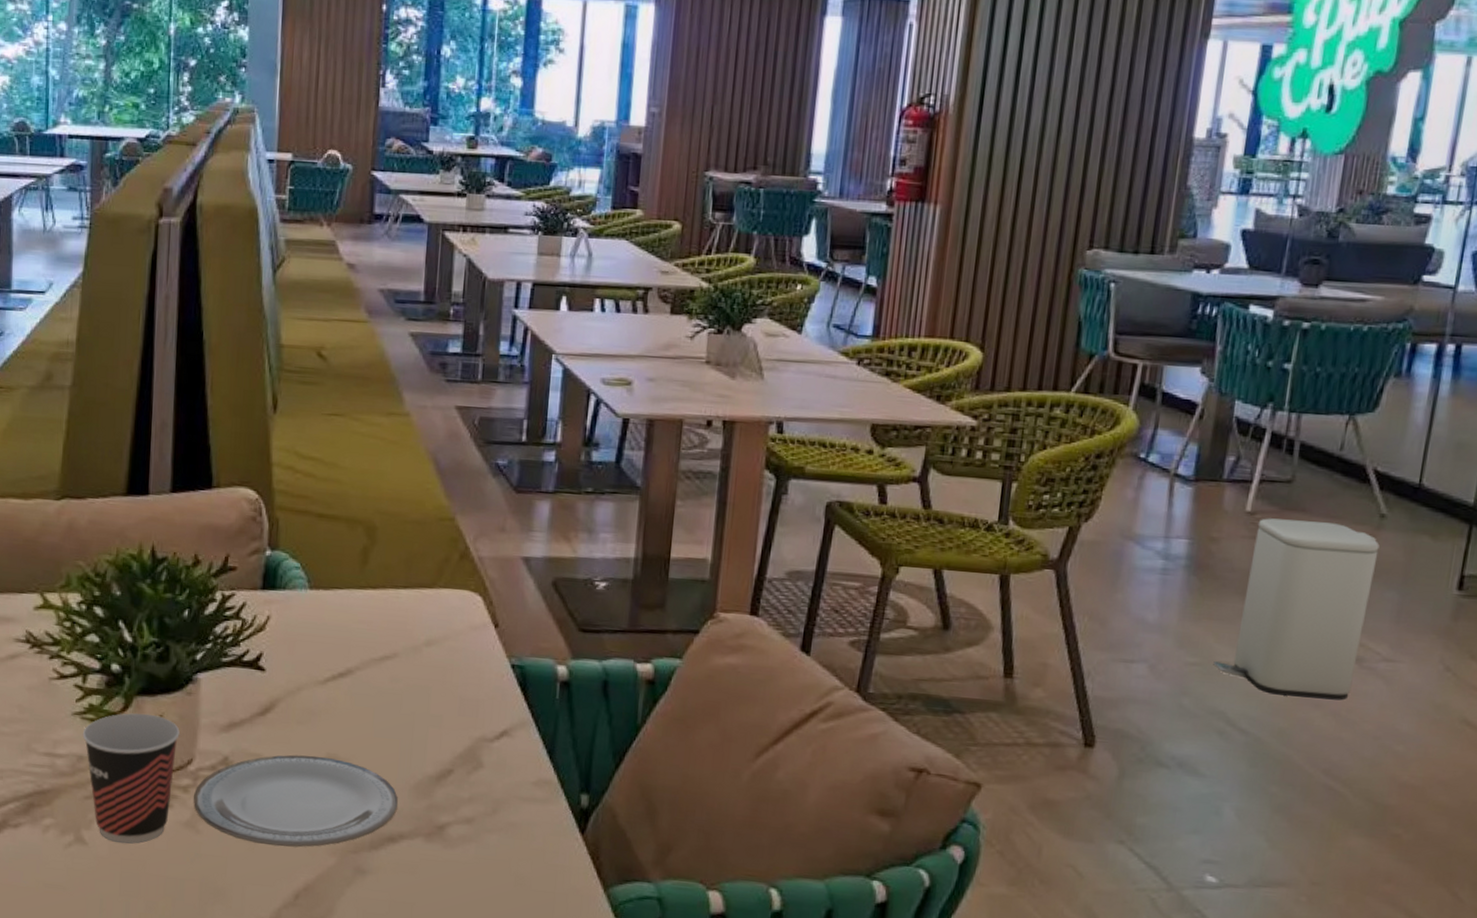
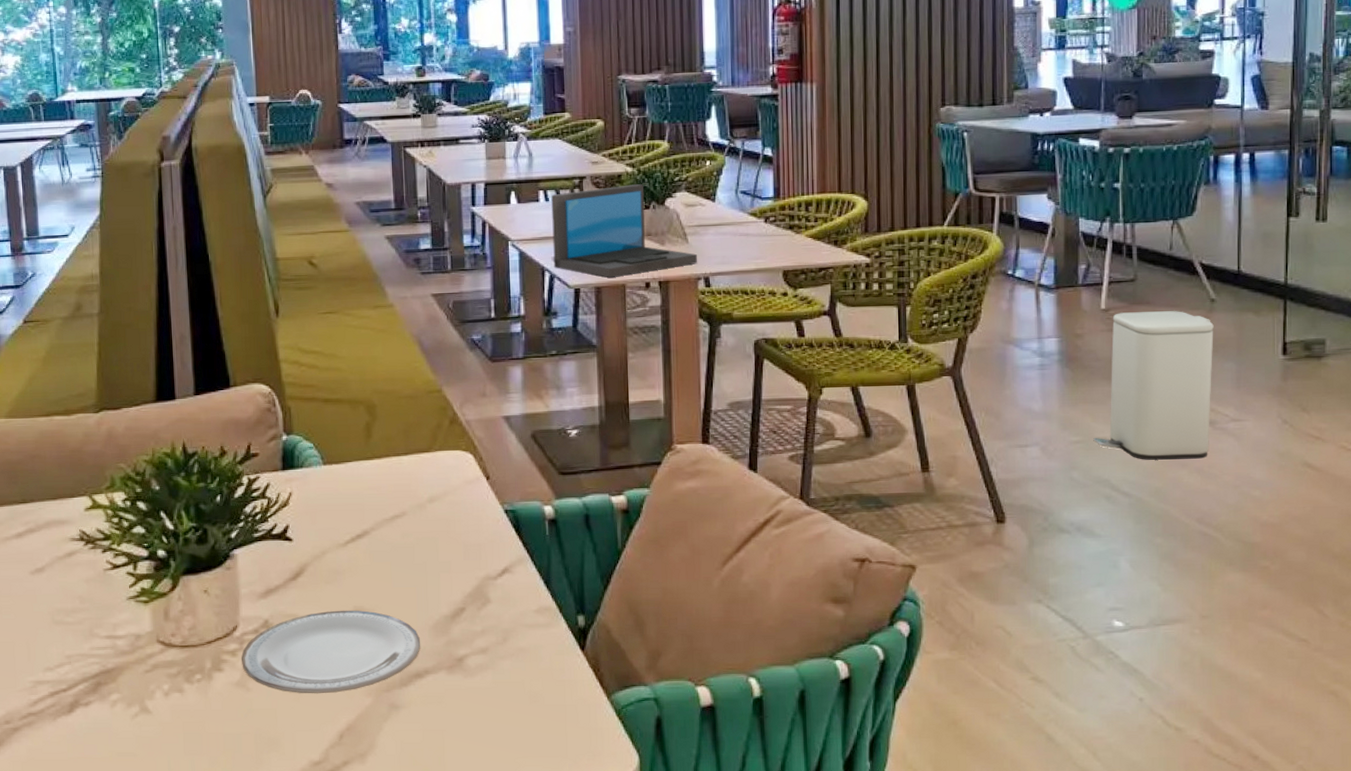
cup: present [82,713,180,844] -> none [138,590,224,709]
laptop: none [602,303,773,410] -> present [551,184,698,278]

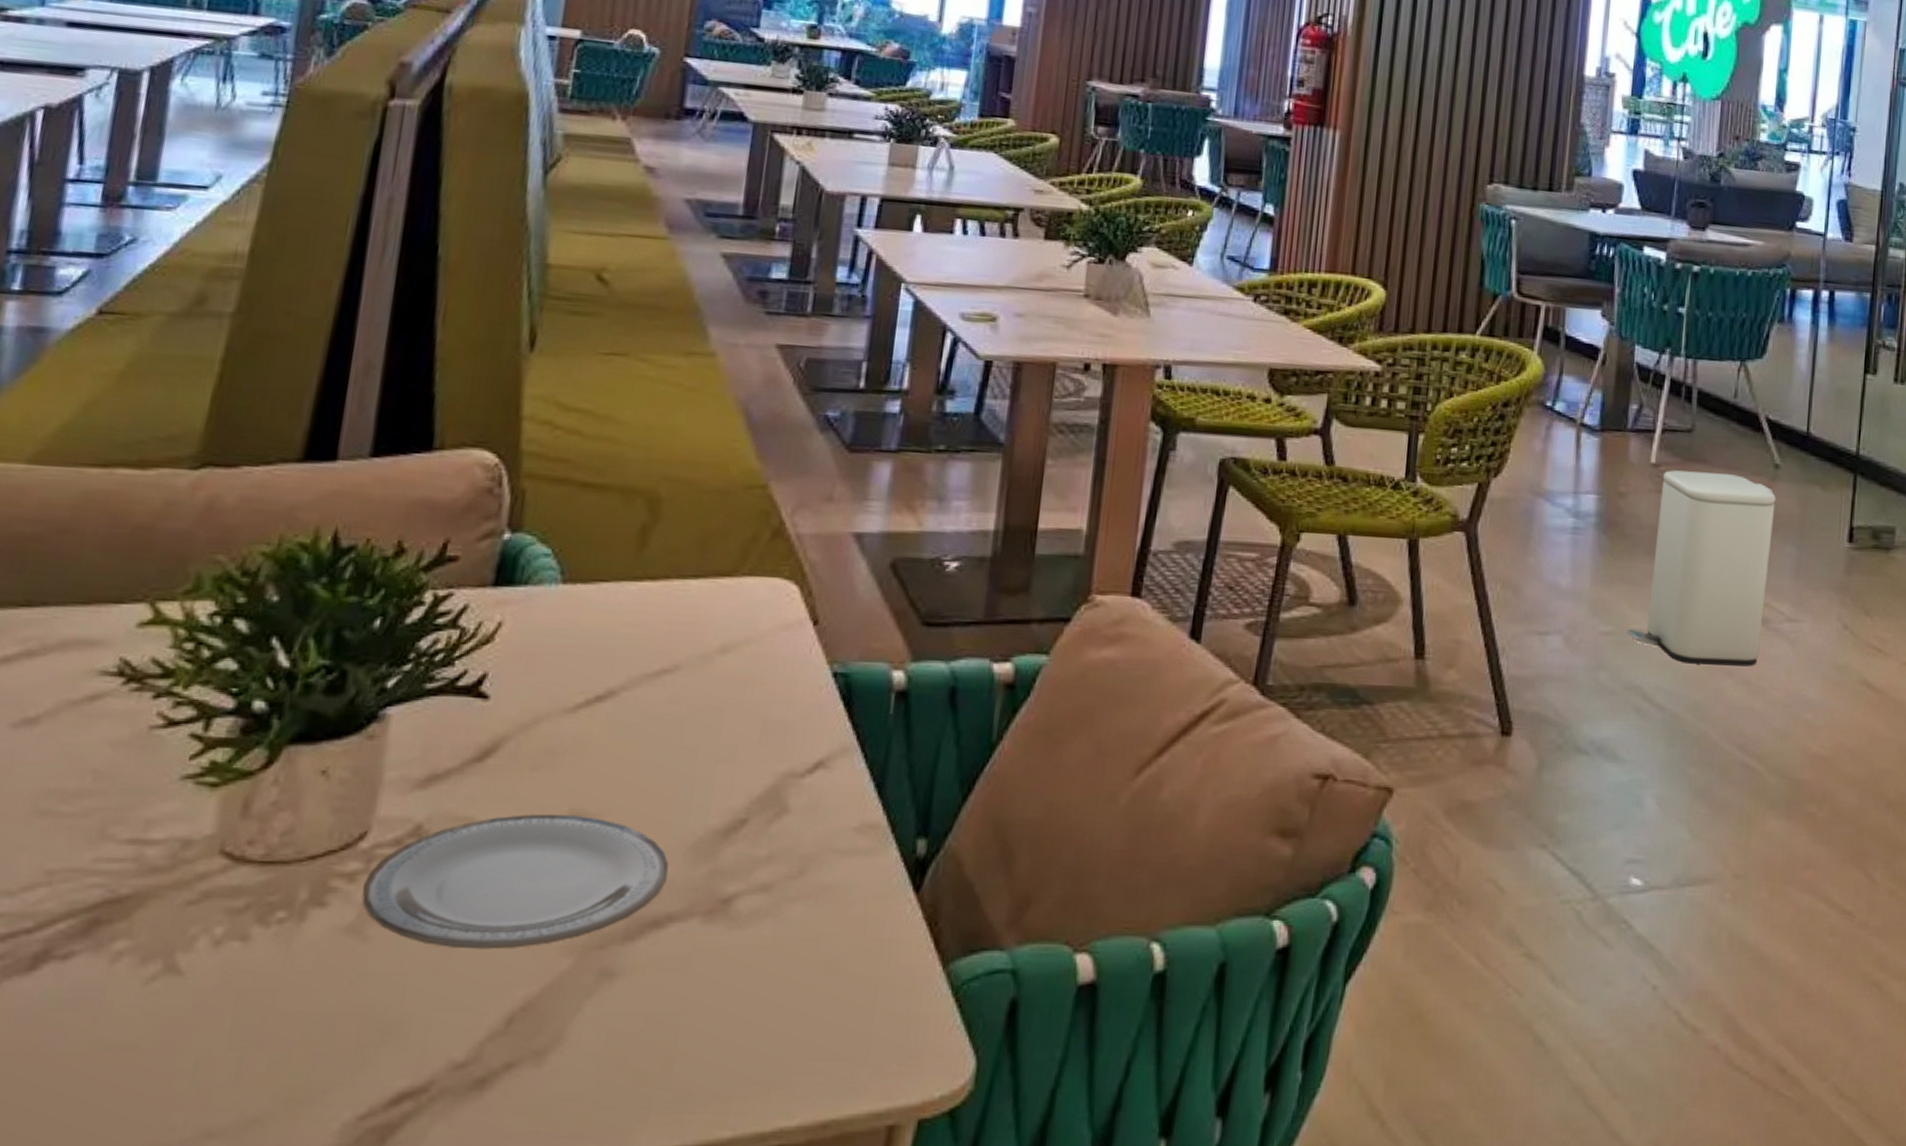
laptop: present [551,184,698,278] -> none [960,226,1160,351]

